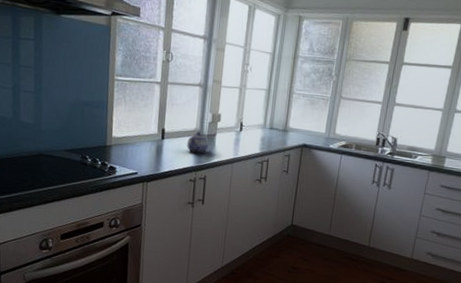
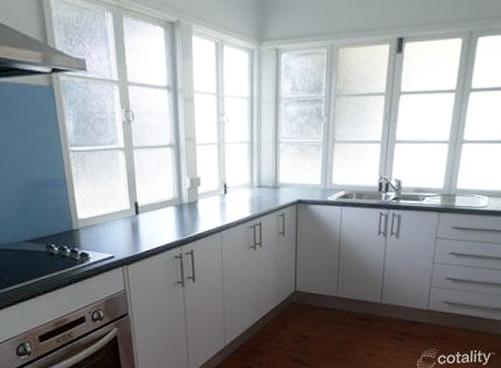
teapot: present [187,131,209,154] -> none [166,200,191,226]

